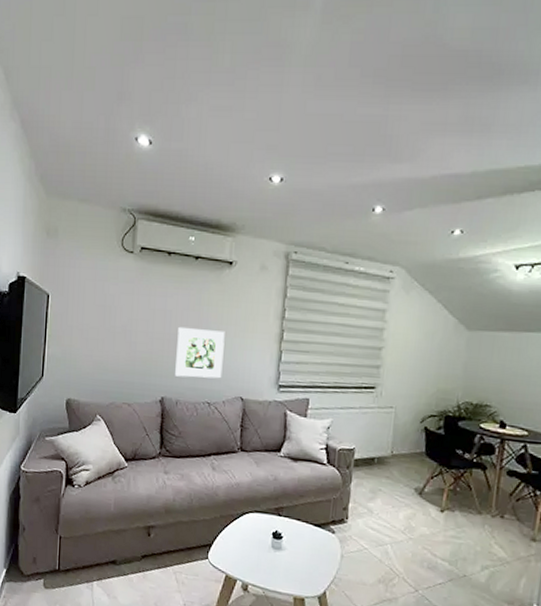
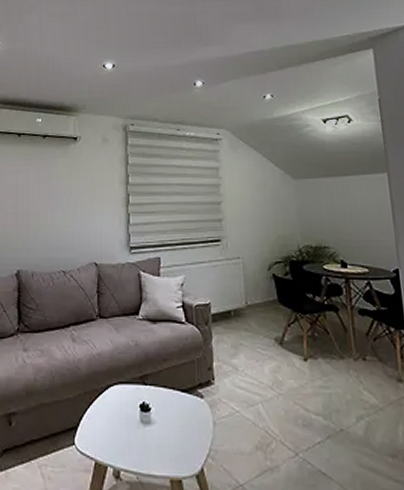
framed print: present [175,326,225,379] -> none [30,200,75,248]

